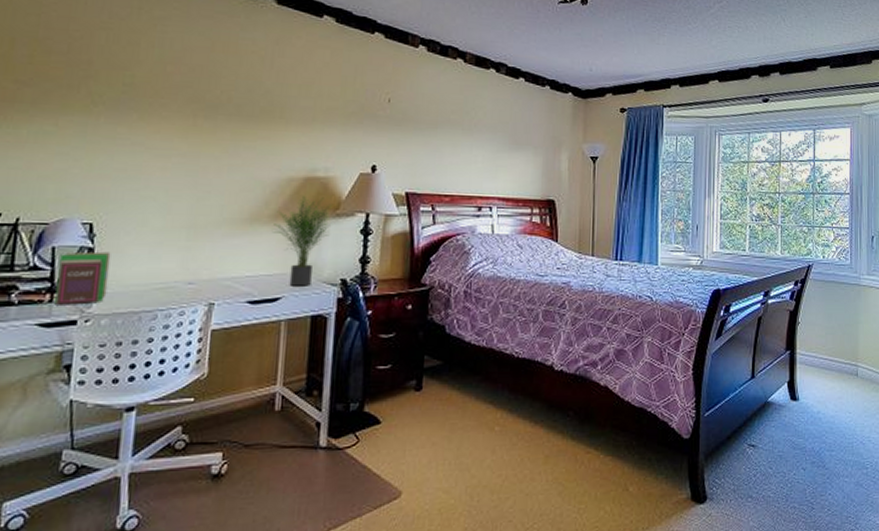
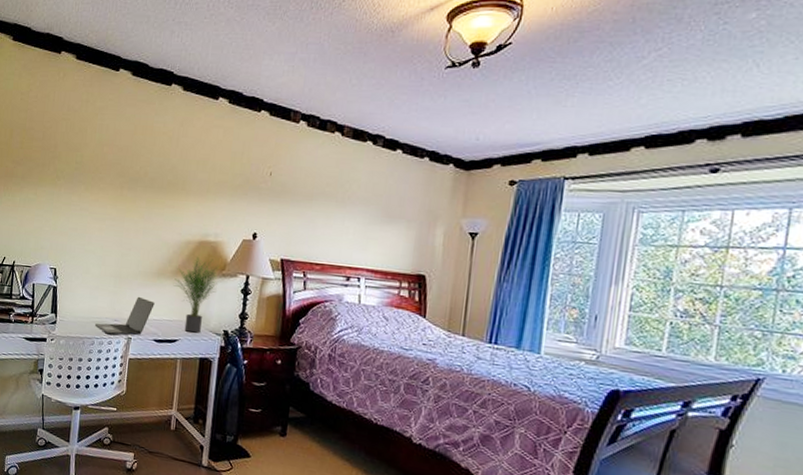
books: present [54,251,111,305] -> none [34,288,67,328]
laptop: none [157,249,247,303] -> present [94,296,155,336]

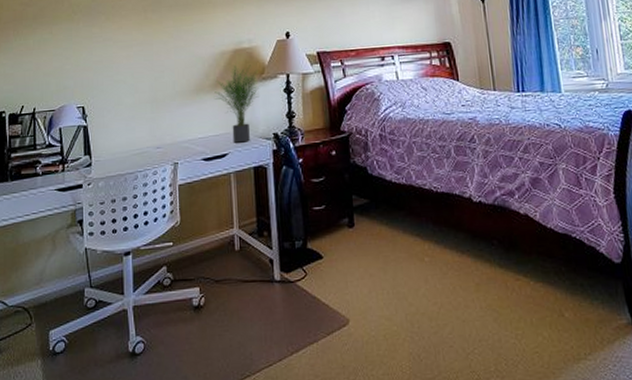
laptop: present [94,296,155,336] -> none [135,117,198,165]

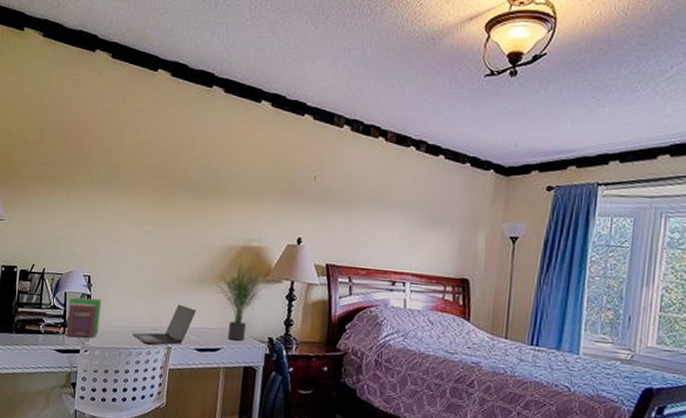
books: none [65,128,100,173] -> present [66,297,102,338]
laptop: none [135,117,198,165] -> present [132,304,196,345]

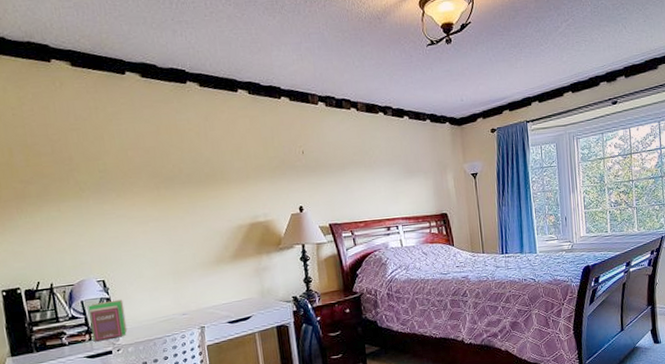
laptop: present [132,304,196,345] -> none [162,286,221,330]
potted plant: present [216,261,263,341] -> none [234,237,278,307]

